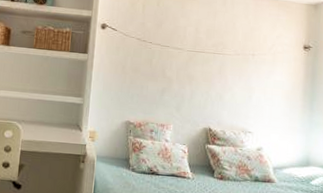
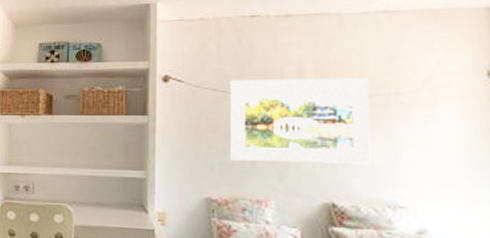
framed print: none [144,33,239,102] -> present [229,78,371,164]

